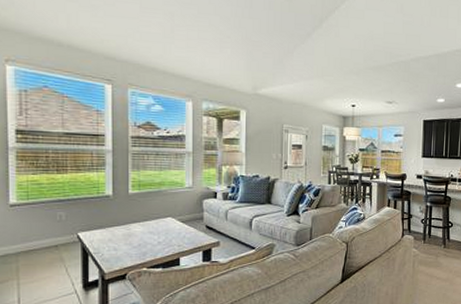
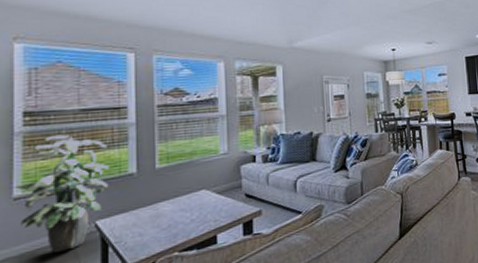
indoor plant: none [10,153,89,255] -> present [13,134,109,253]

